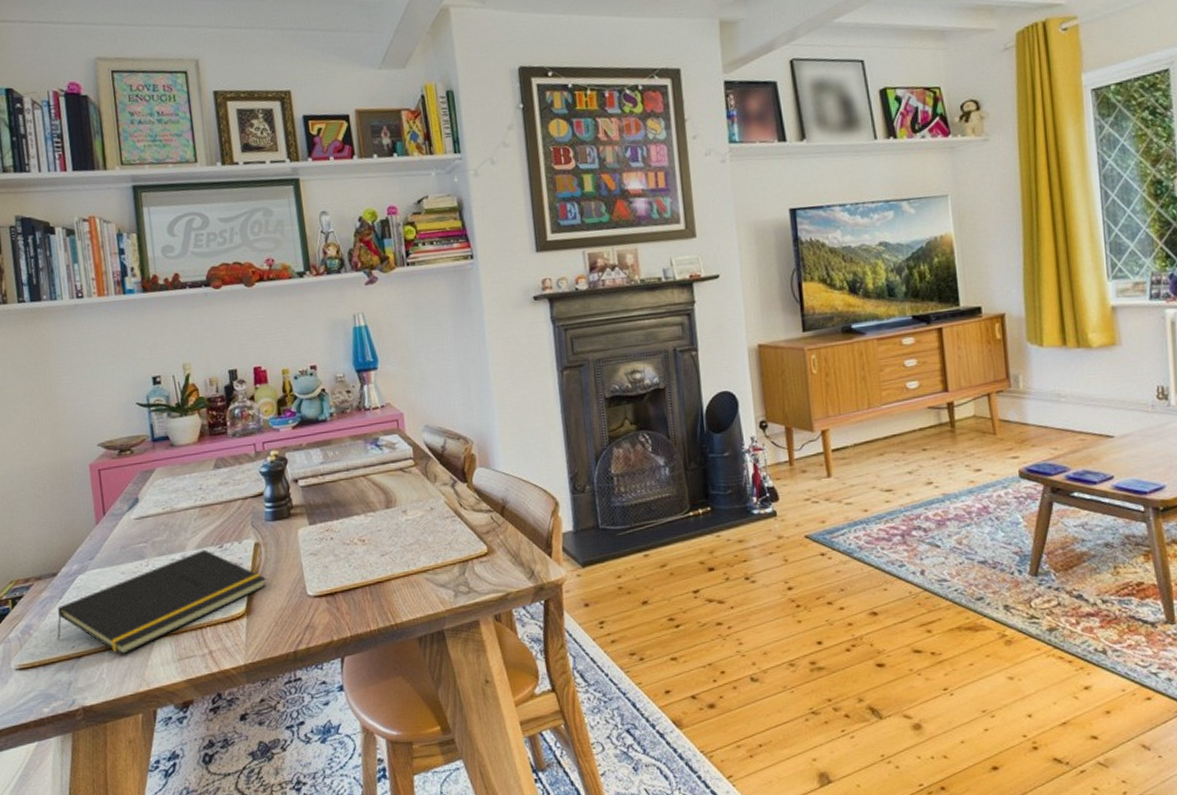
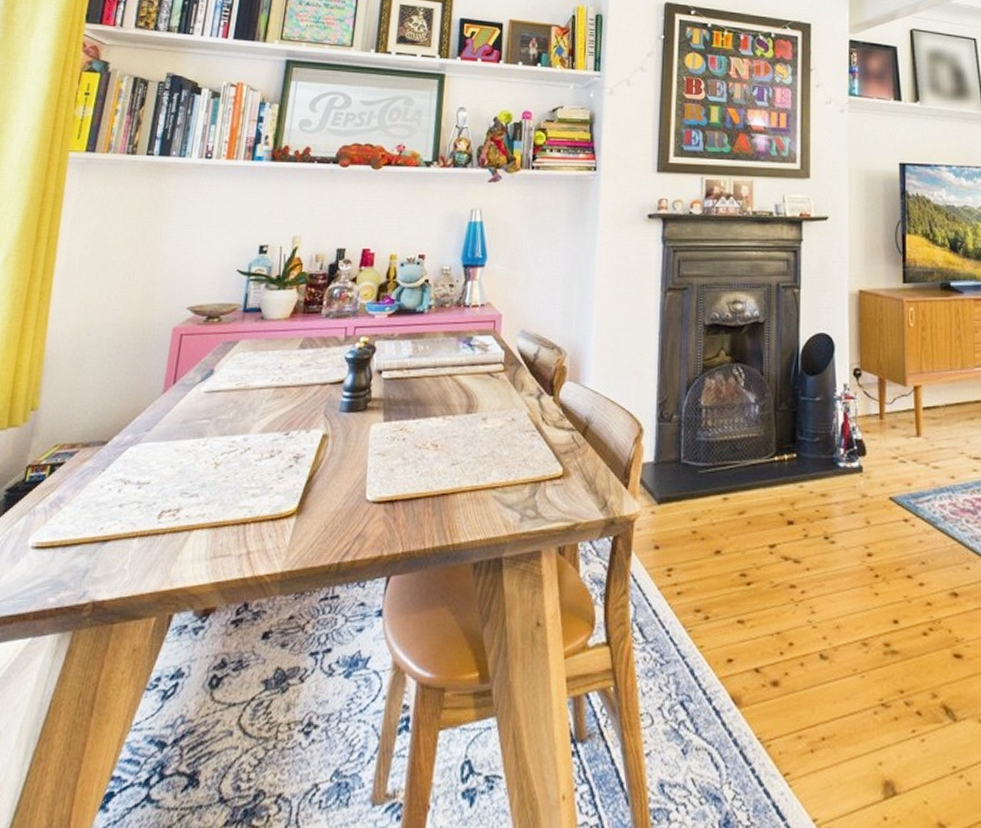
notepad: present [57,549,267,655] -> none [87,435,327,545]

